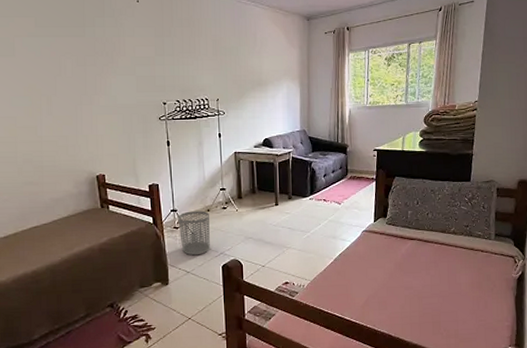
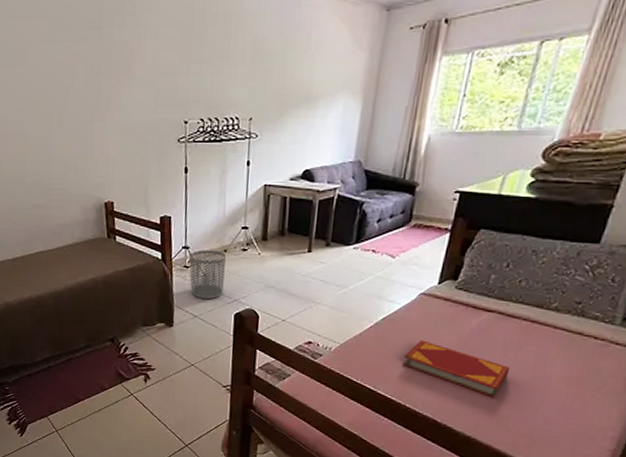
hardback book: none [359,269,434,309] -> present [403,340,510,398]

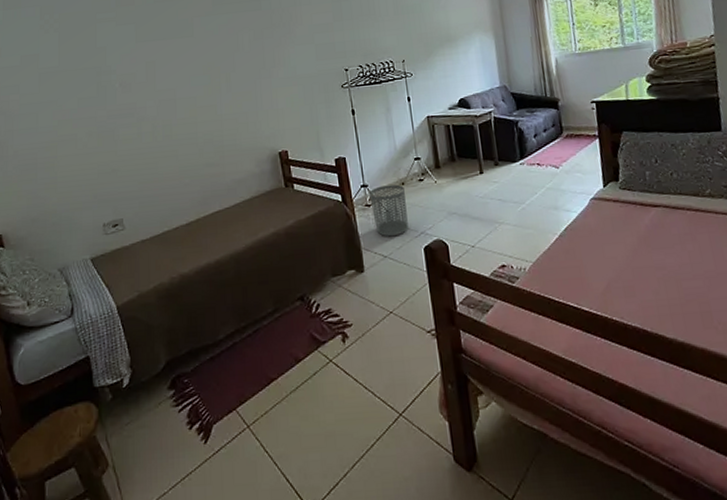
hardback book: present [403,340,510,398] -> none [595,245,695,295]

